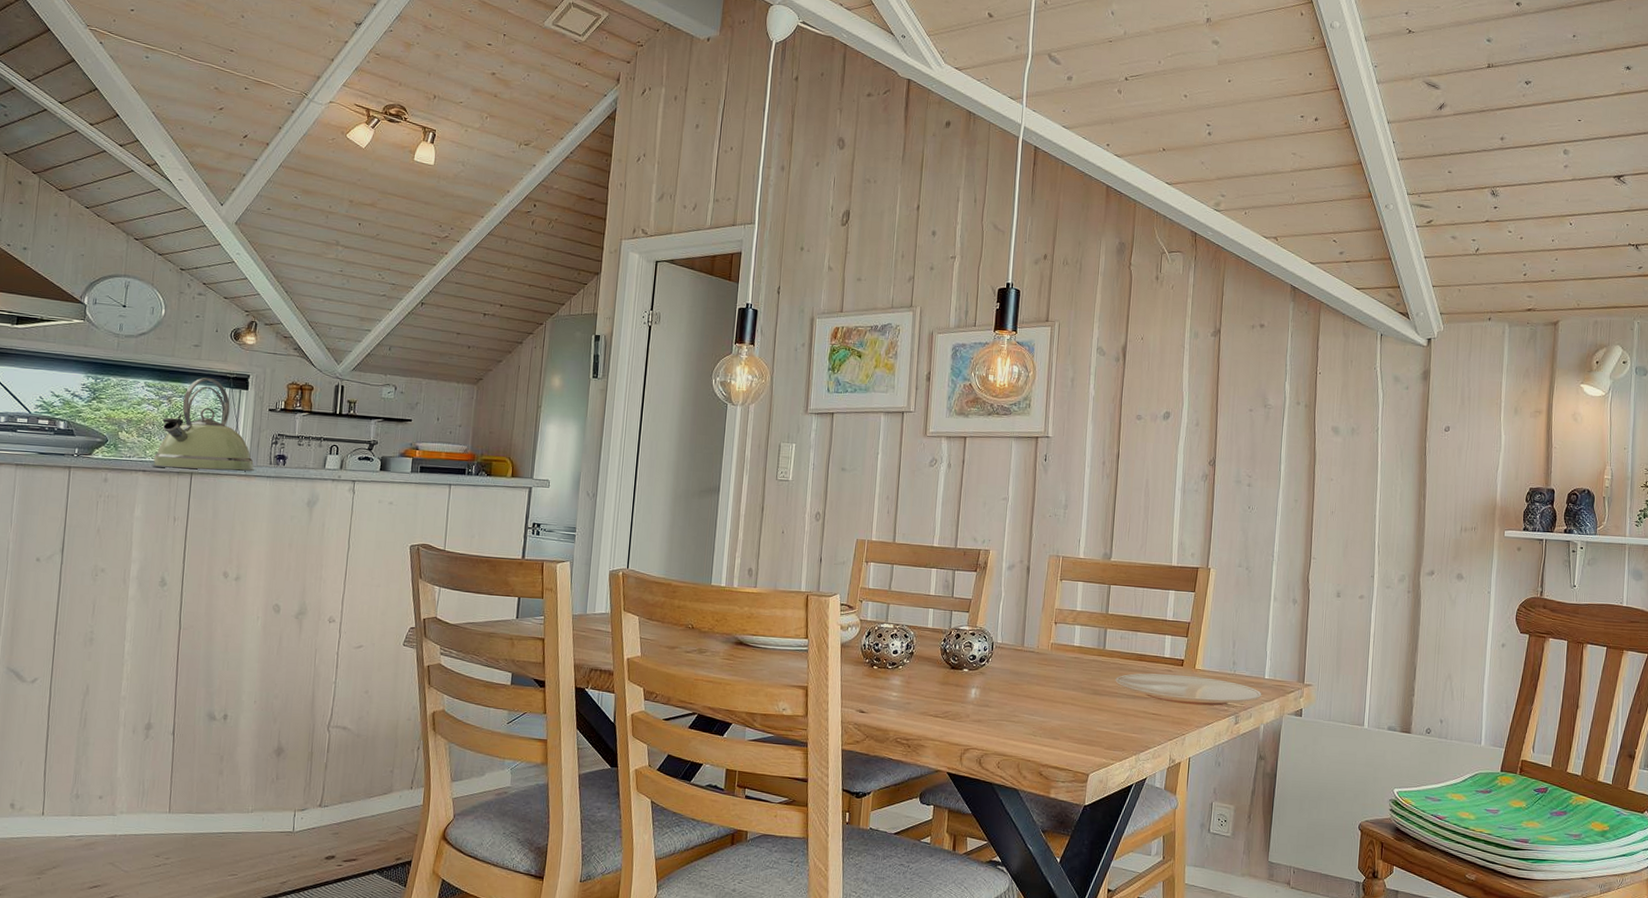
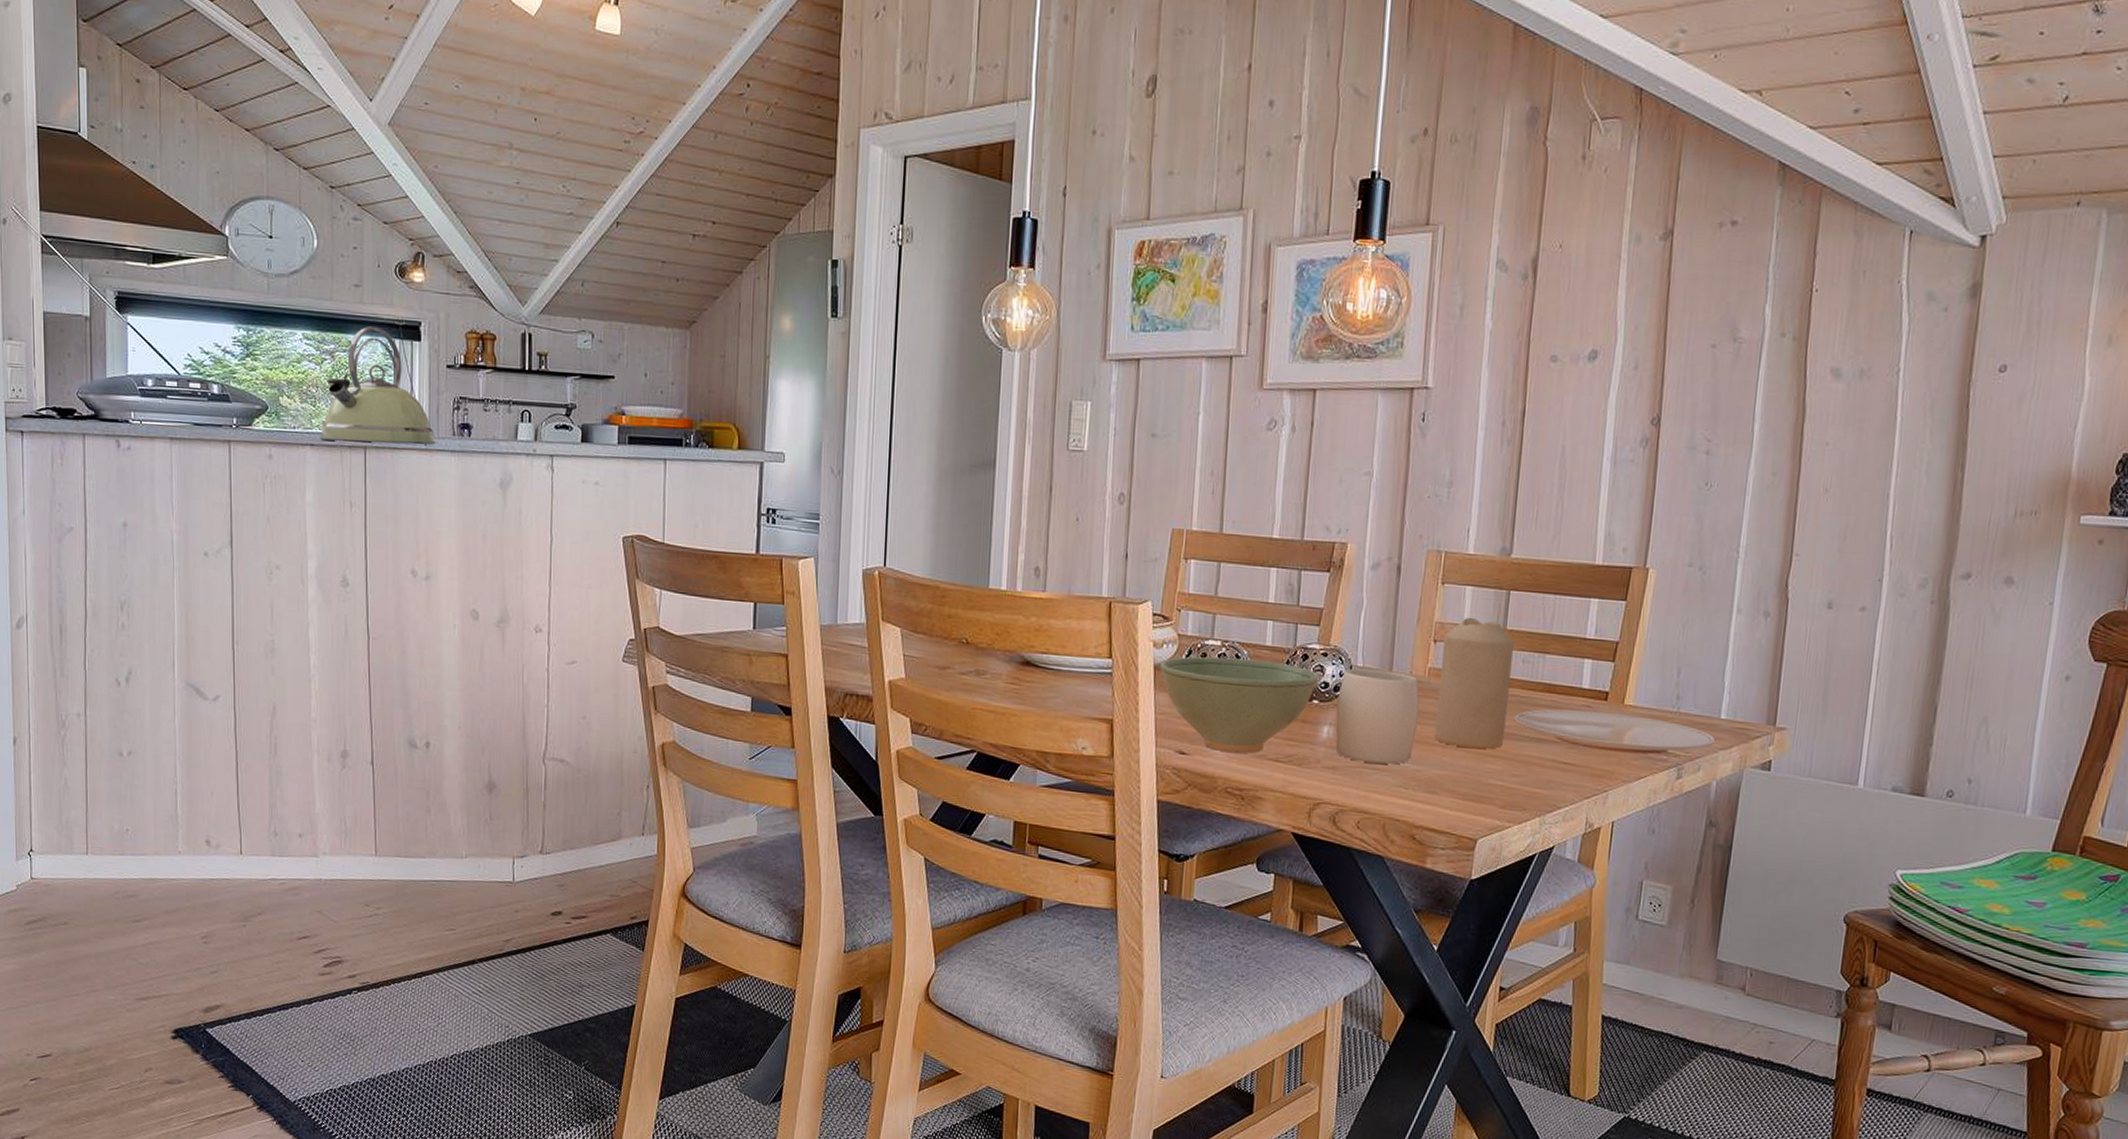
bowl: none [845,636,969,711] -> present [1159,656,1320,754]
mug: none [981,644,1045,718] -> present [1335,668,1420,765]
candle: none [1056,605,1115,705] -> present [1434,617,1515,749]

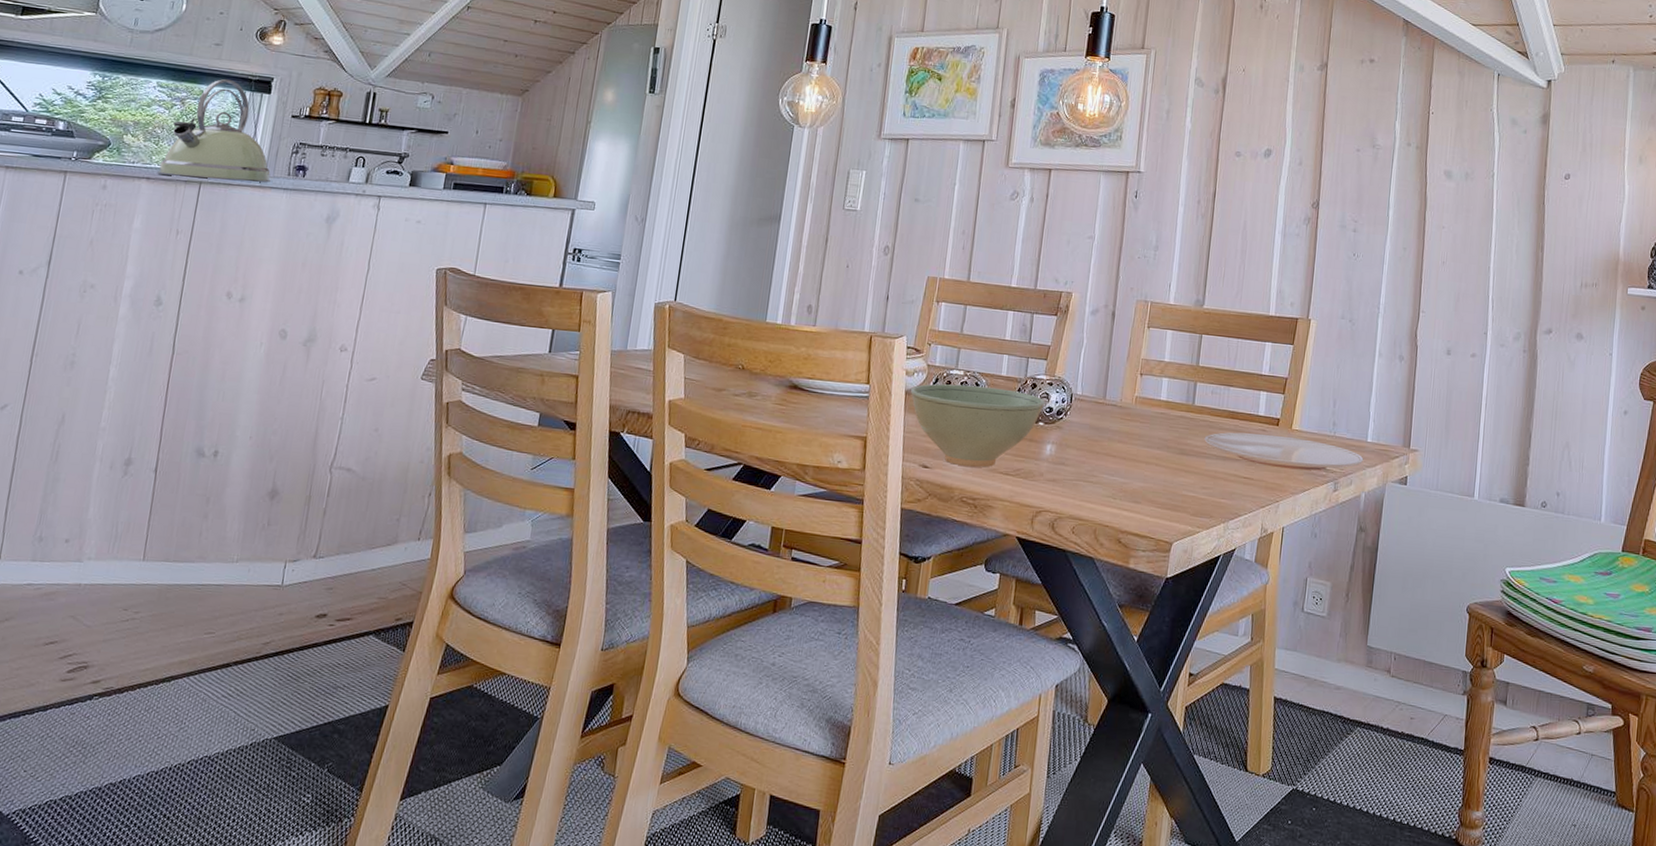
mug: present [1335,668,1420,765] -> none [1057,396,1128,478]
candle: present [1434,617,1515,749] -> none [1139,355,1206,465]

